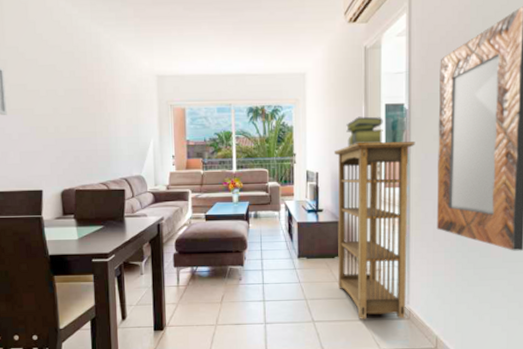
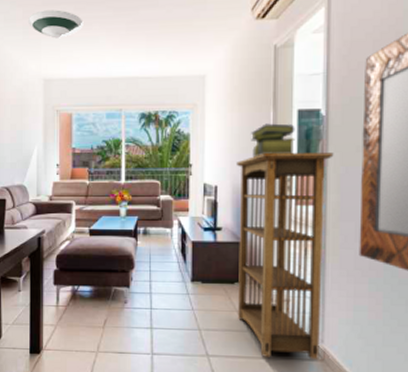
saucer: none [139,9,193,37] -> present [27,10,83,39]

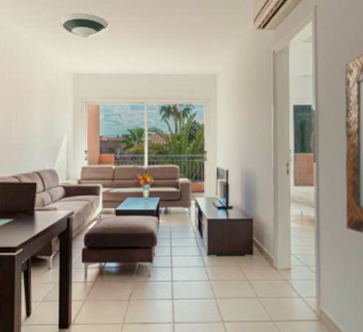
bookshelf: present [235,152,334,359] -> none [243,141,323,320]
stack of books: present [251,123,295,158] -> none [256,116,292,145]

